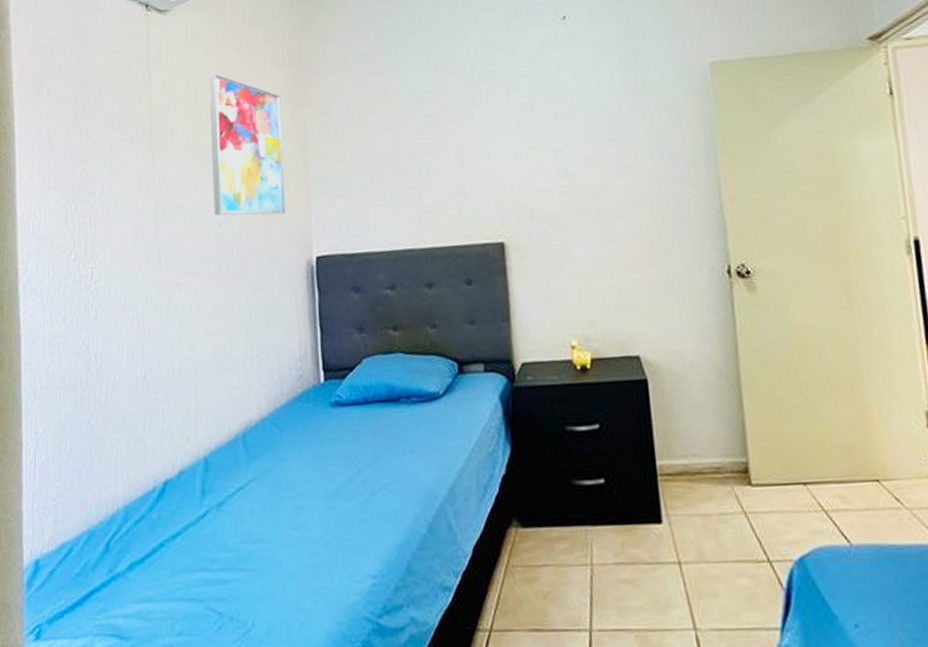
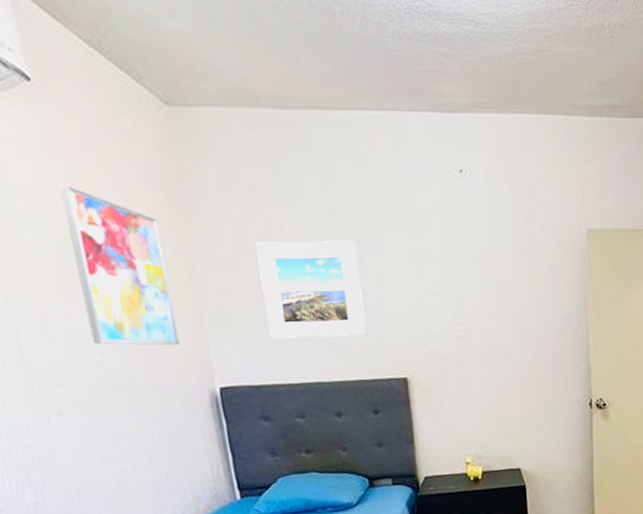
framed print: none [362,98,463,204] -> present [255,240,367,339]

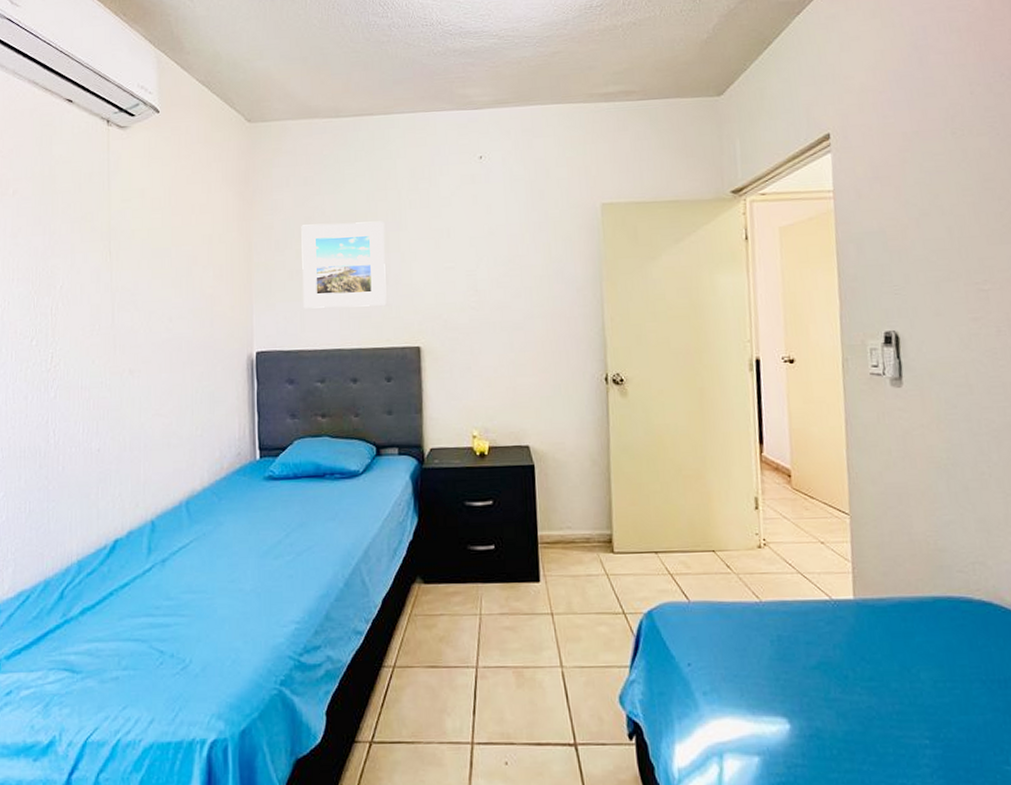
wall art: present [59,185,180,346] -> none [164,186,230,314]

